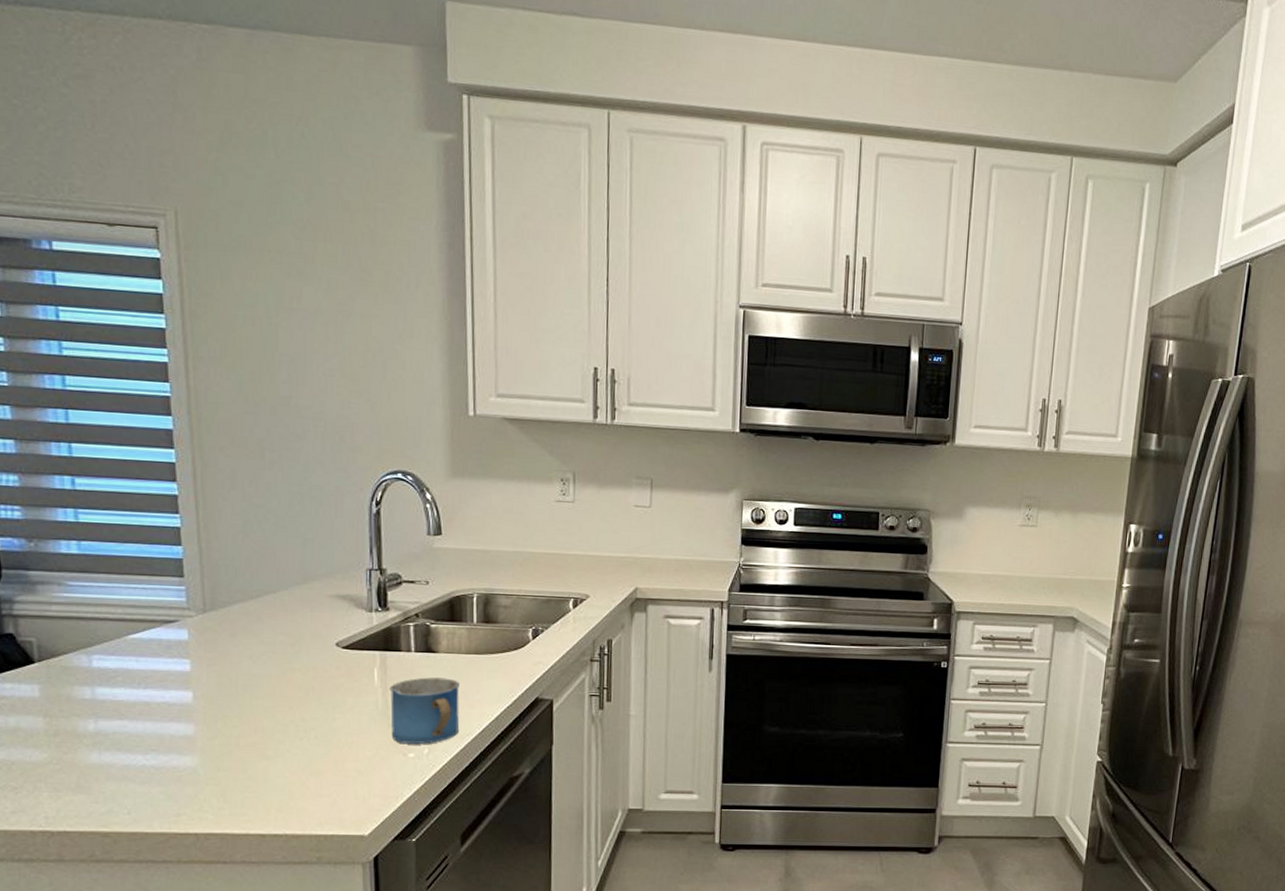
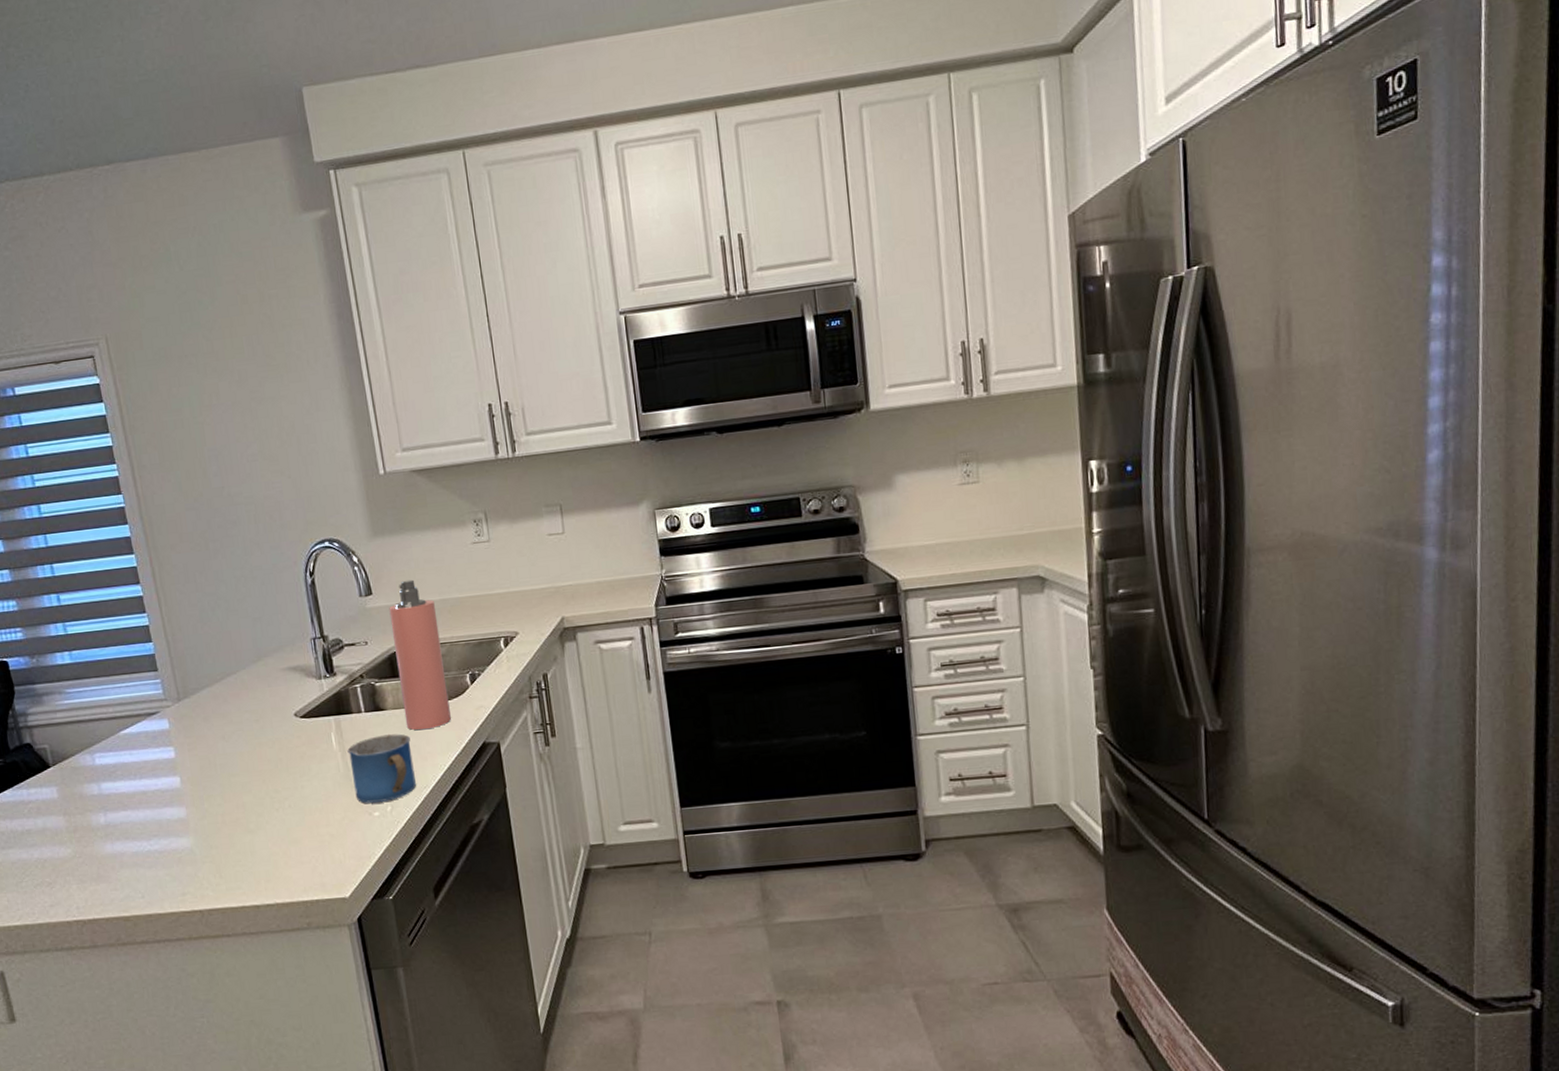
spray bottle: none [457,526,508,678] -> present [389,579,451,731]

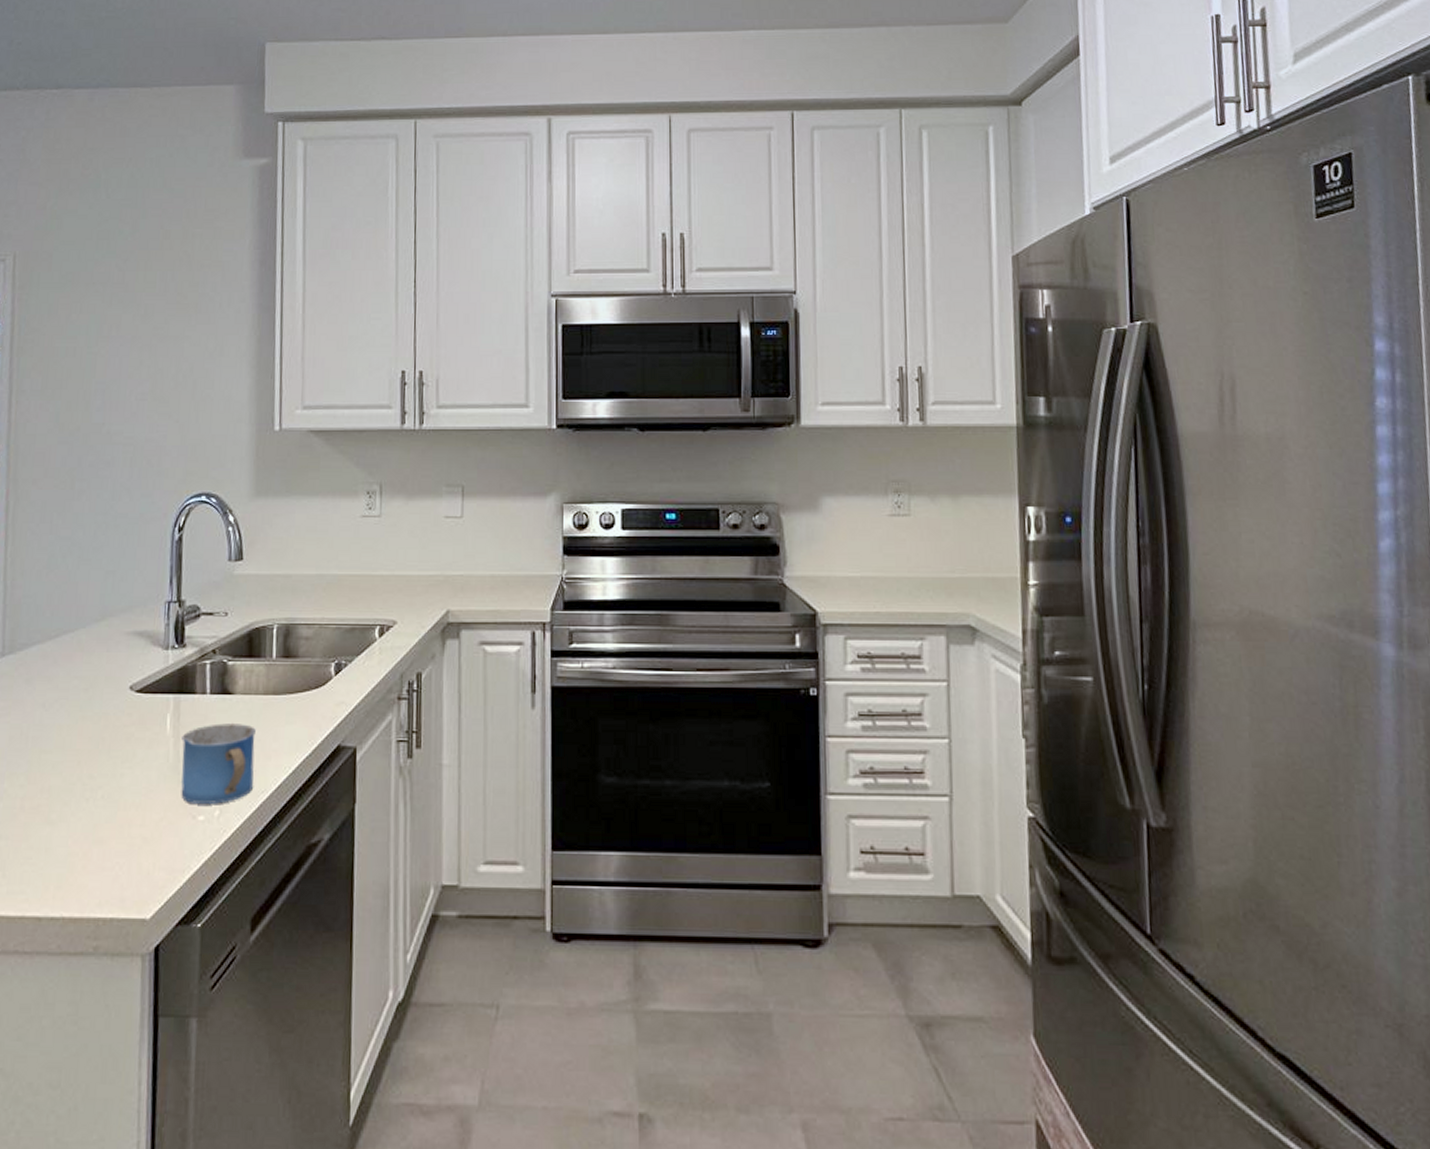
spray bottle: present [389,579,451,731] -> none [254,548,310,723]

